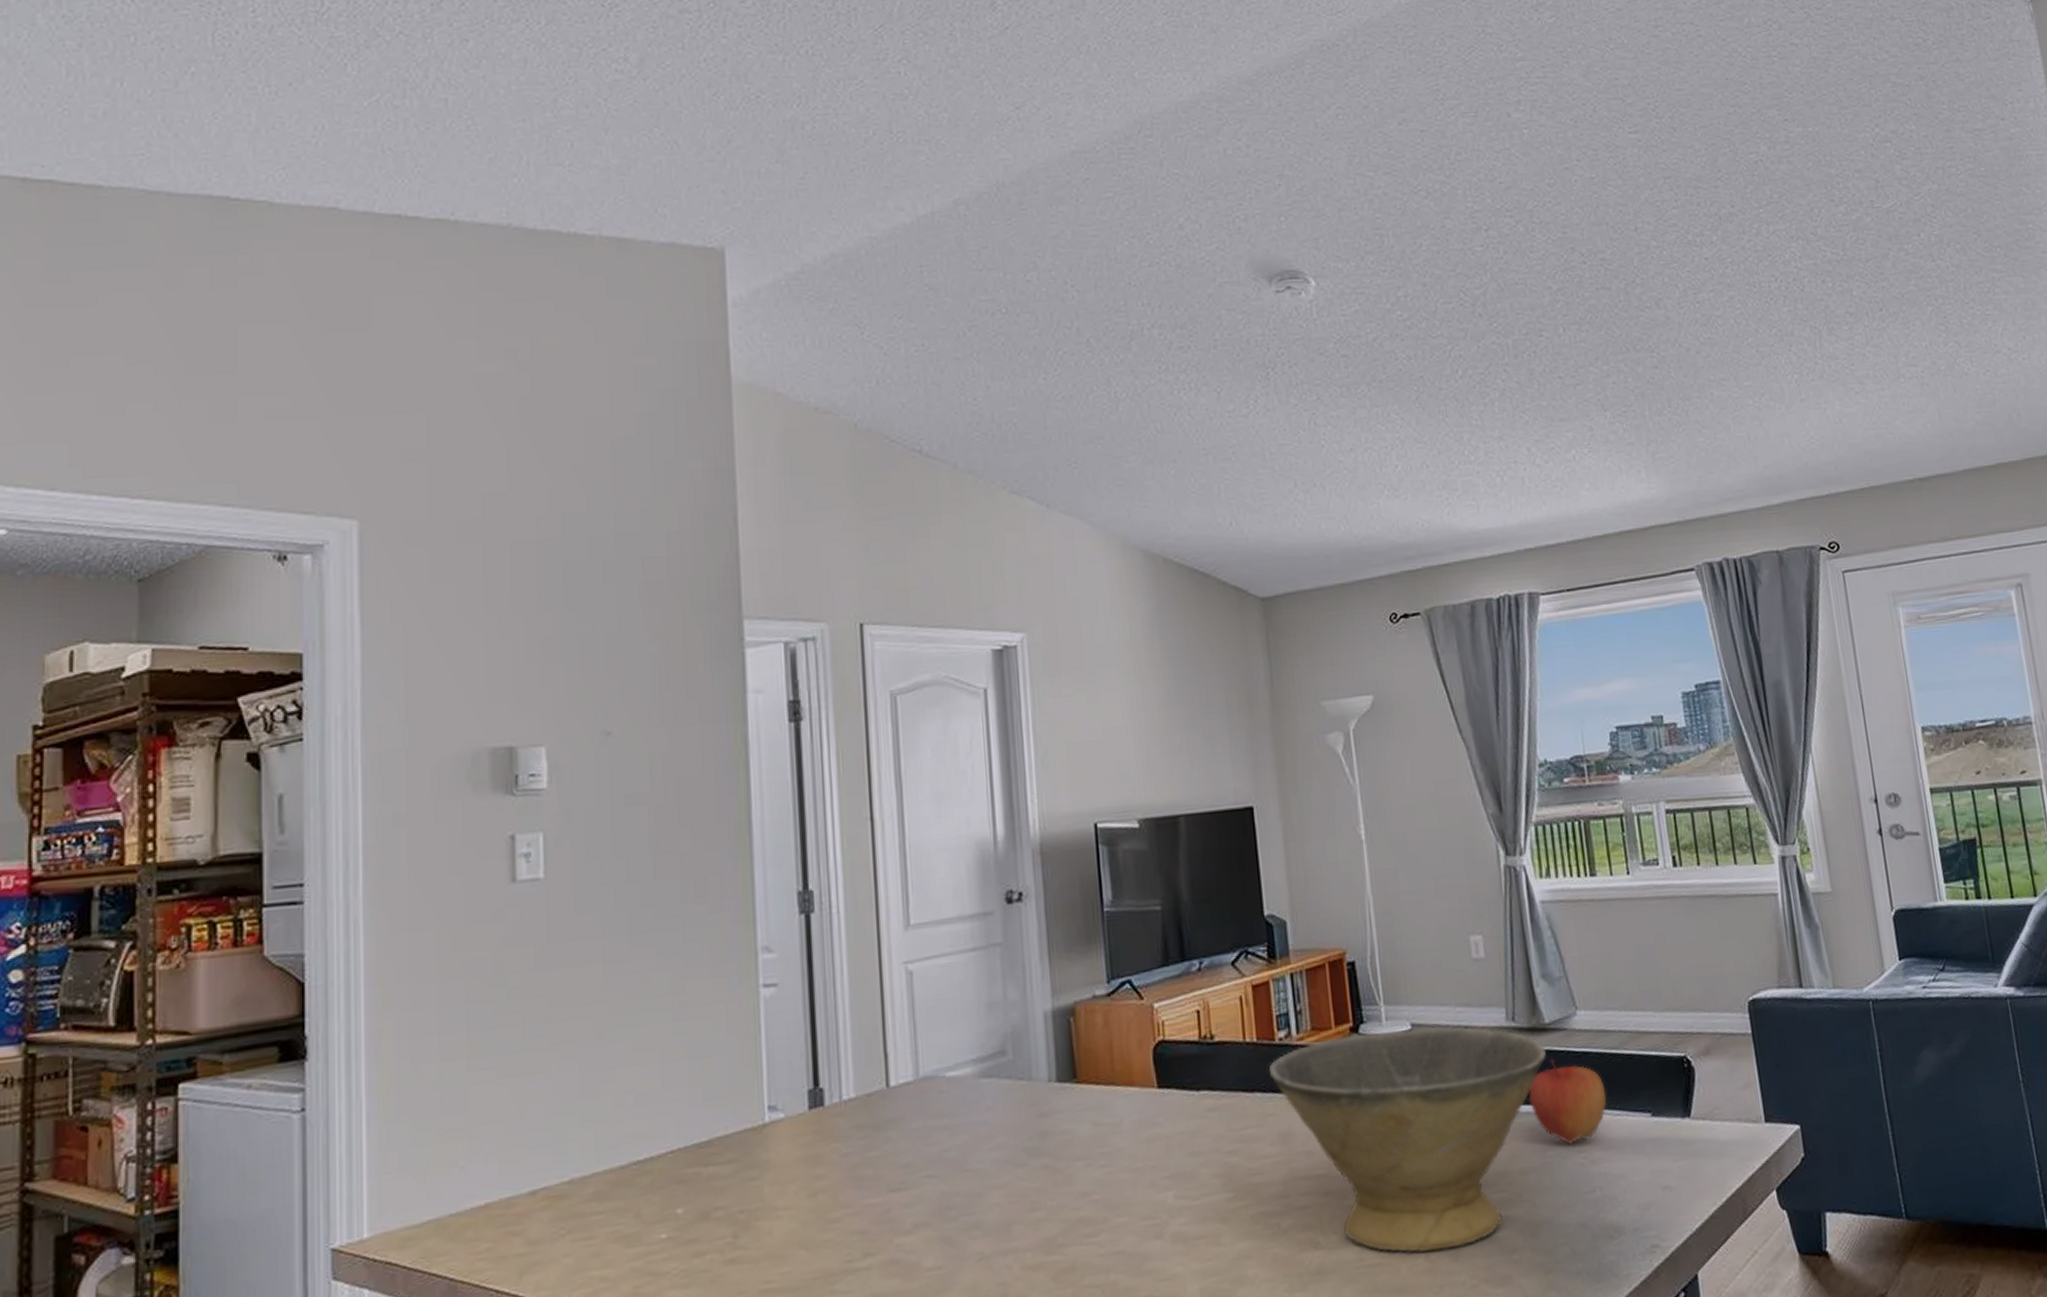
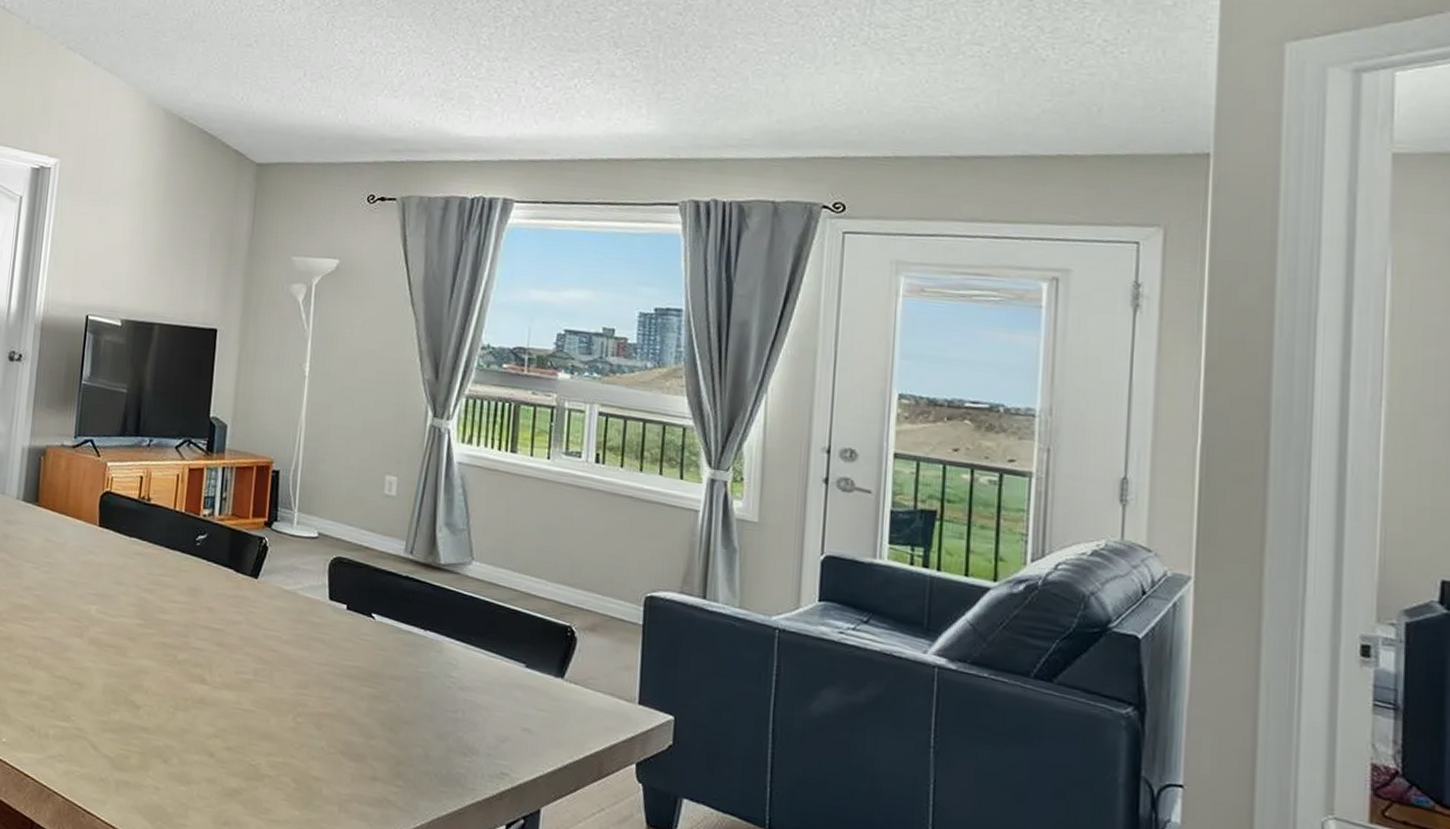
bowl: present [1268,1027,1546,1253] -> none [189,526,436,720]
apple: present [1528,1059,1607,1144] -> none [411,594,486,669]

